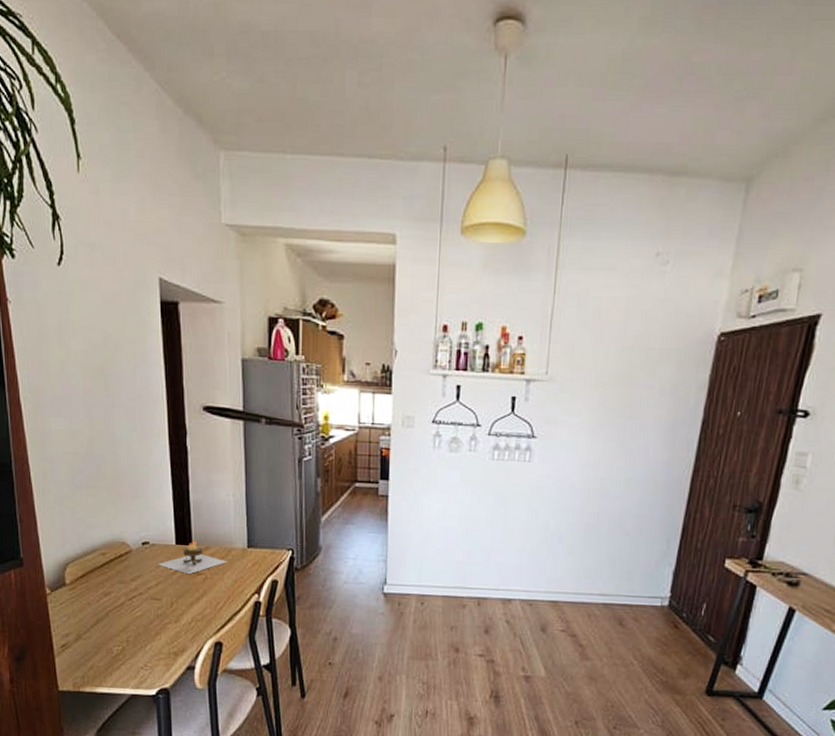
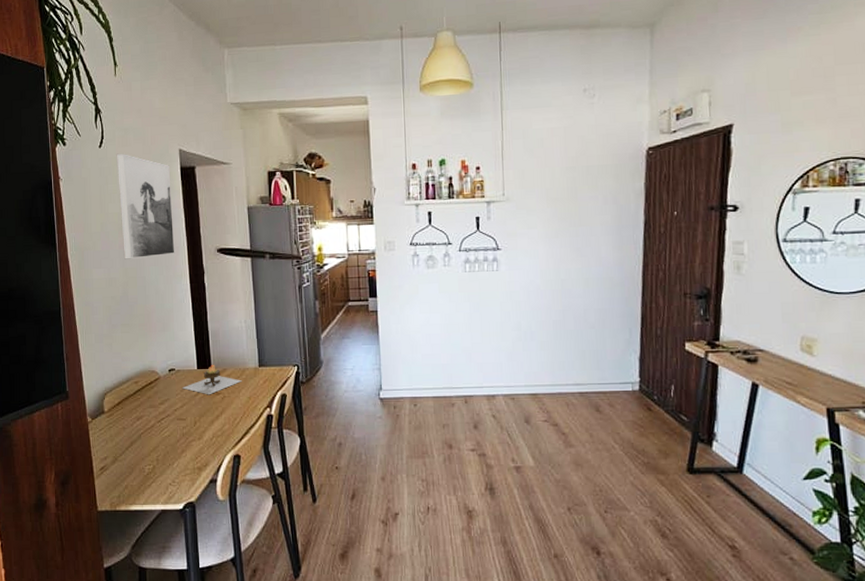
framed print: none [79,275,152,410] -> present [116,153,175,259]

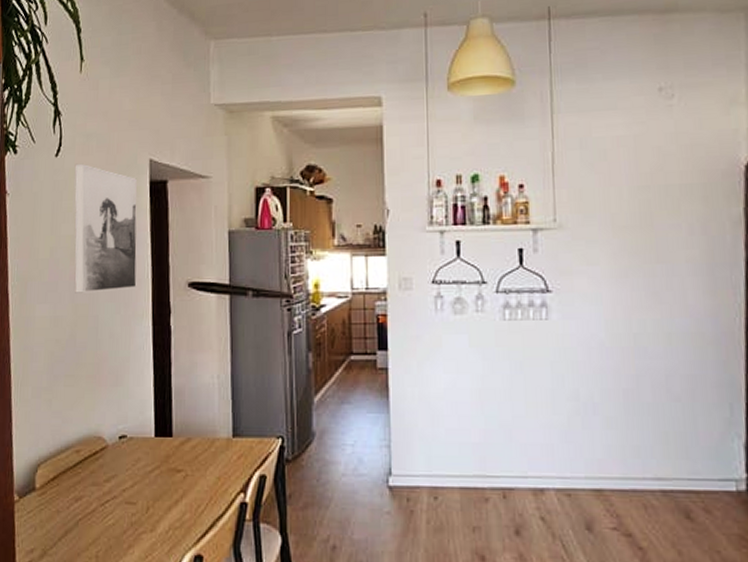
candle: present [183,364,242,395] -> none [135,431,210,473]

